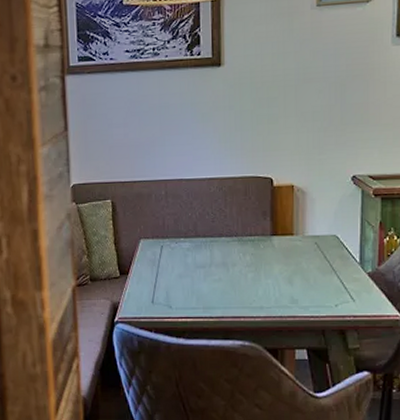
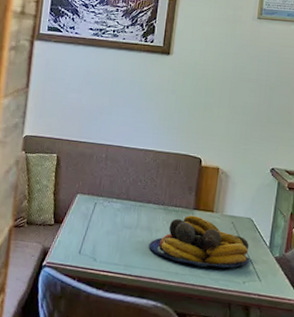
fruit bowl: none [227,242,341,296] -> present [149,215,251,268]

